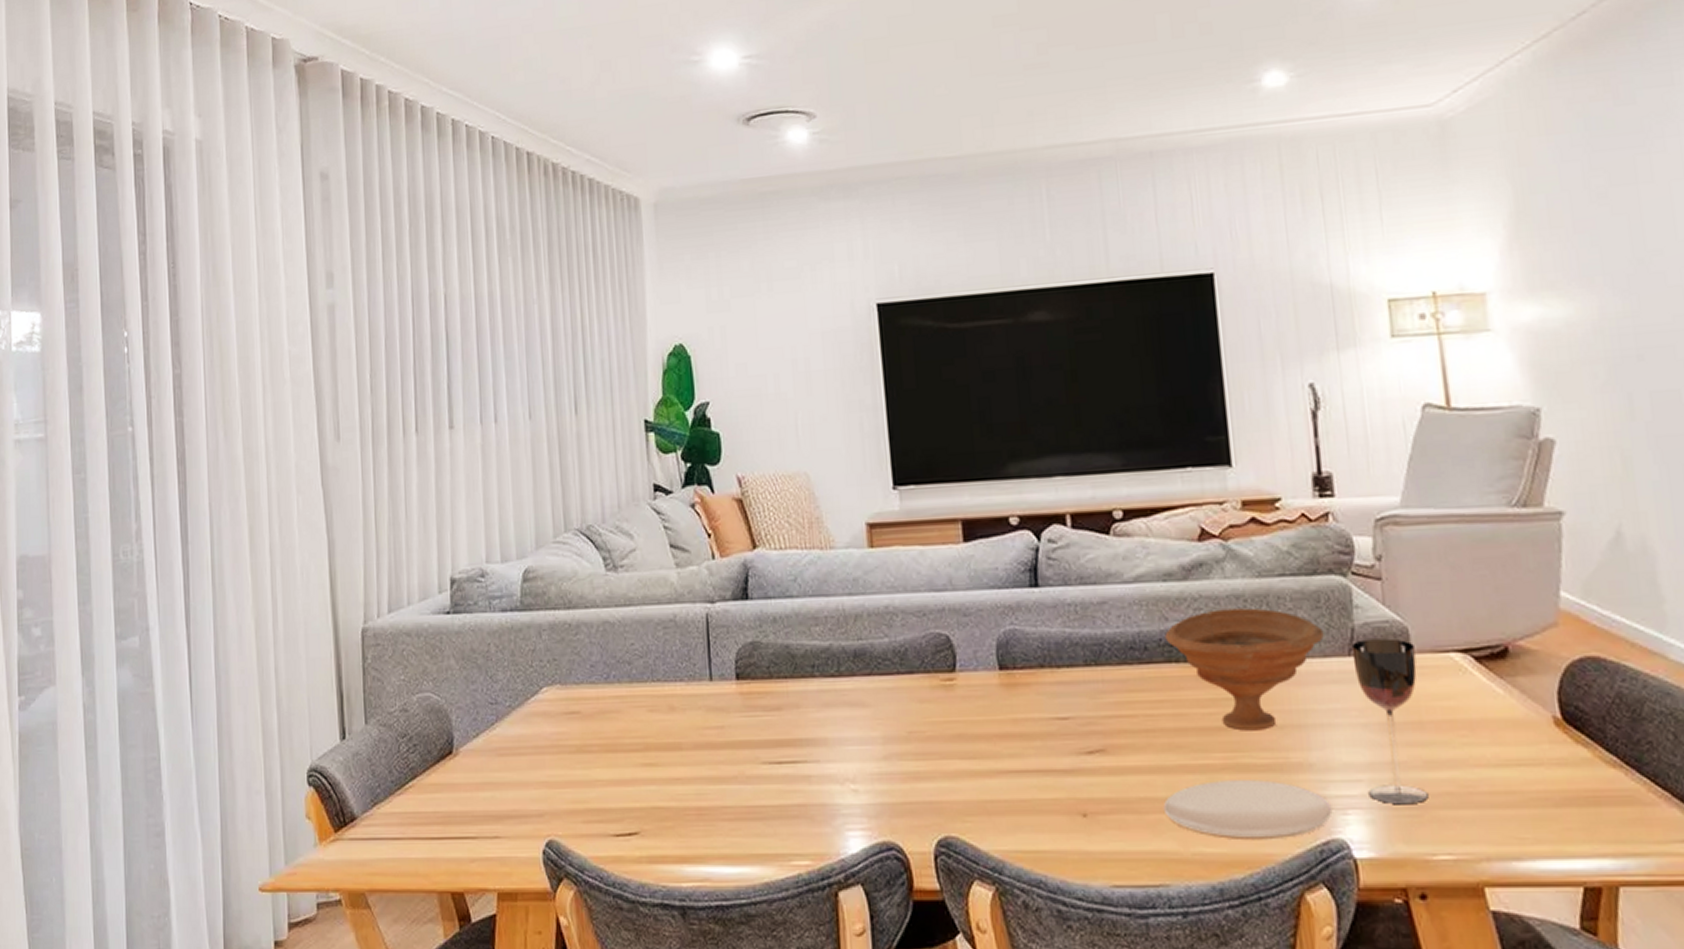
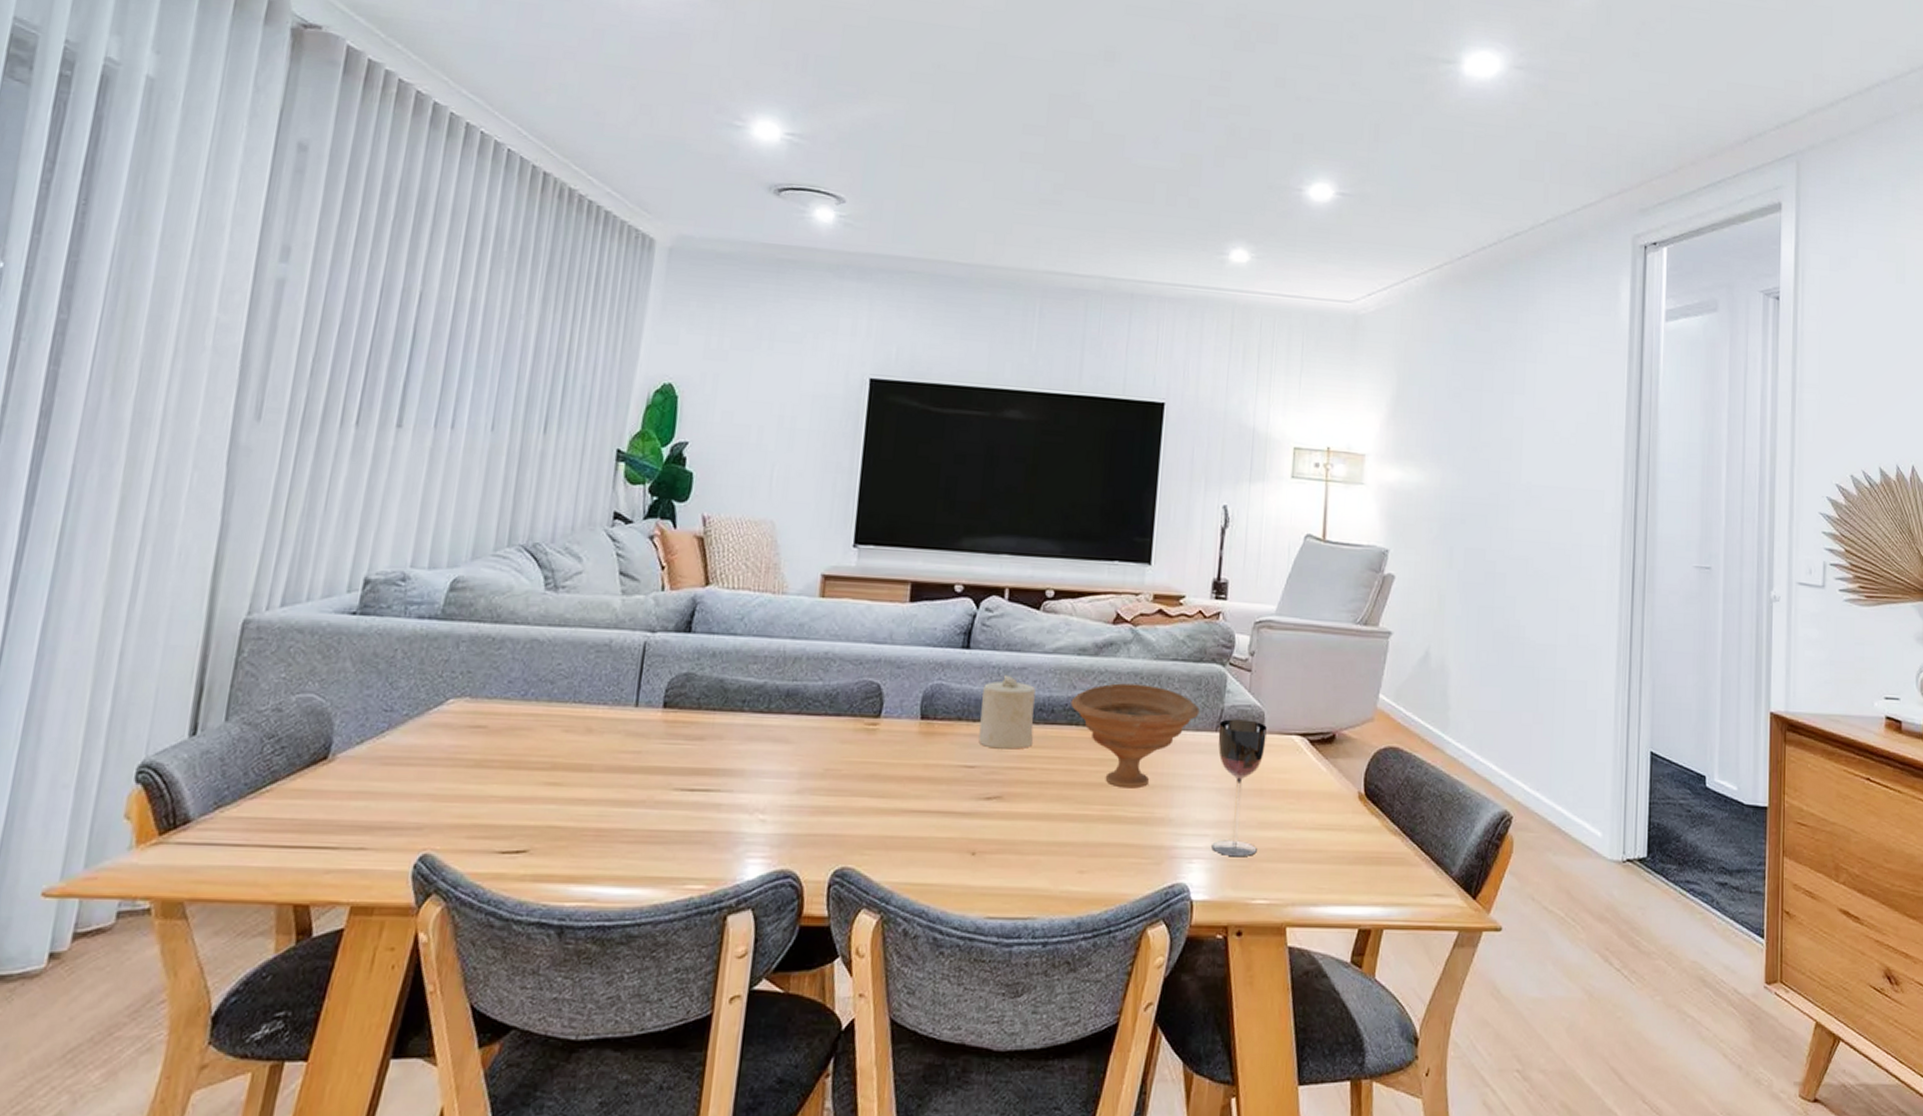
candle: none [1062,612,1130,696] -> present [978,674,1036,750]
plate: present [1163,780,1333,841] -> none [1042,829,1181,882]

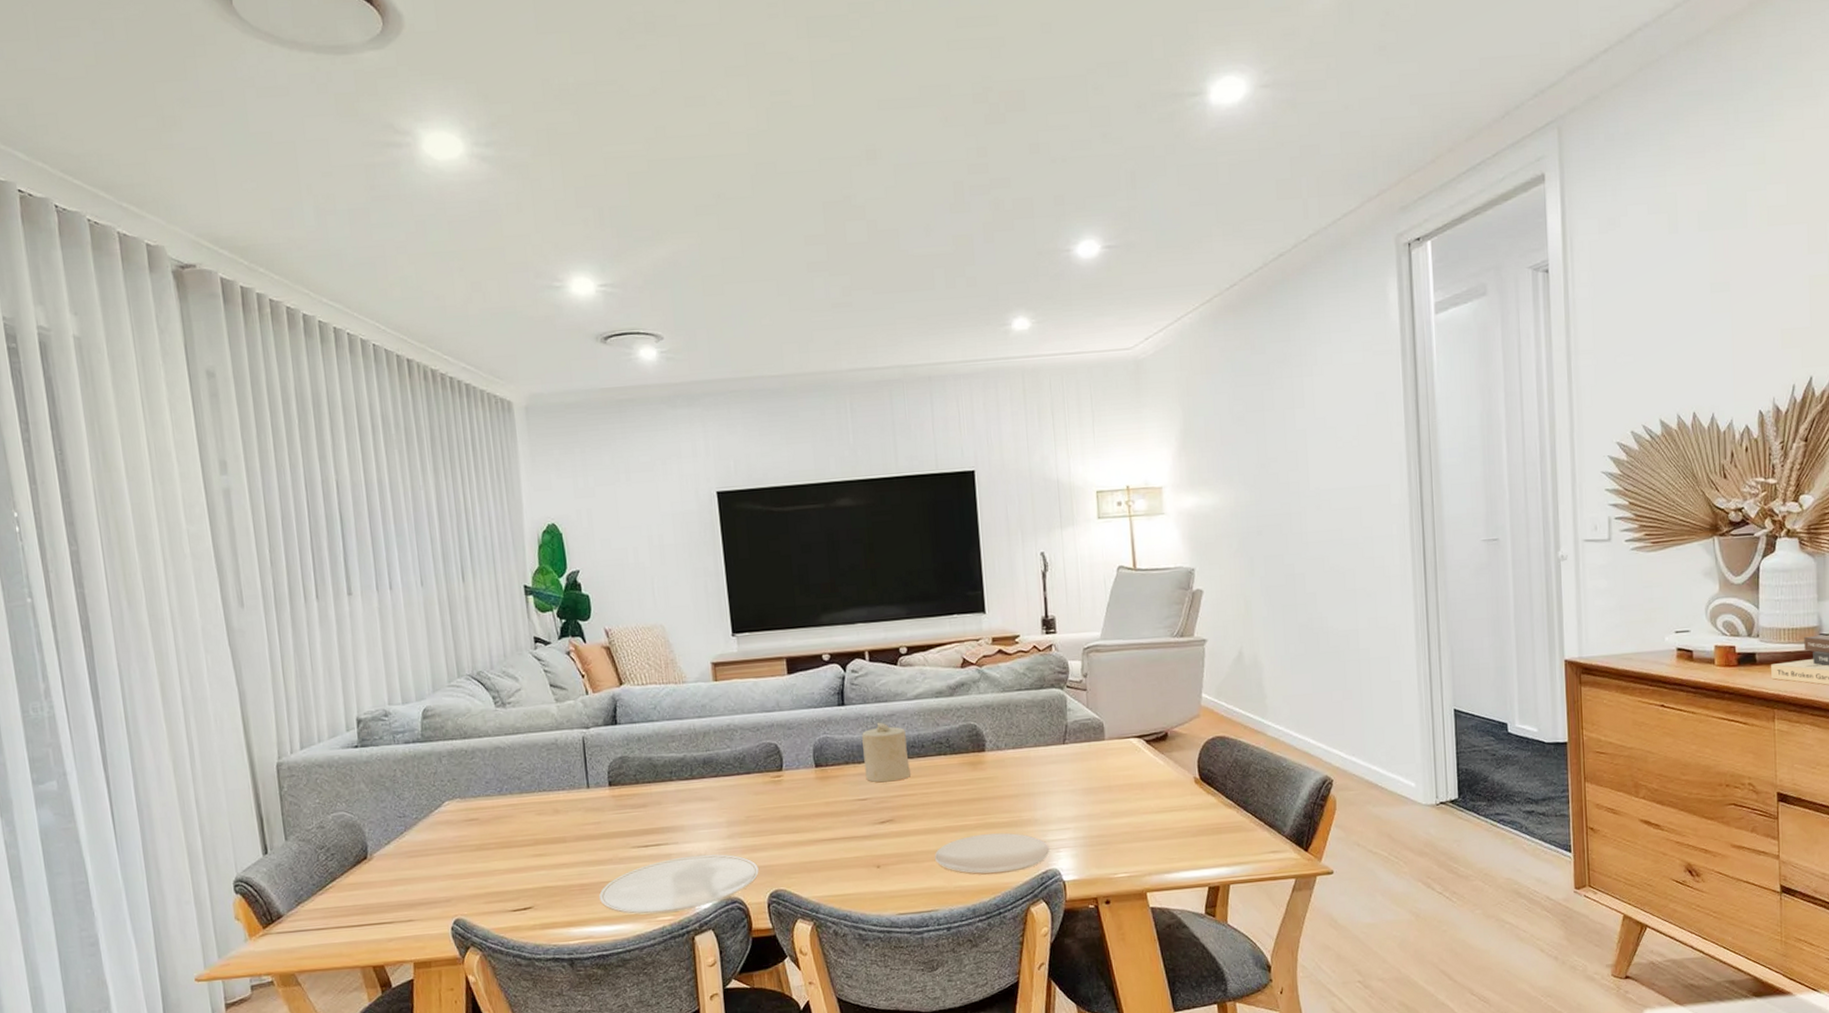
plate: none [617,809,827,881] -> present [599,854,759,915]
plate: none [1042,829,1181,882] -> present [934,832,1050,876]
bowl: present [1070,683,1200,789] -> none [936,714,1047,800]
wineglass: present [1212,719,1267,857] -> none [1065,730,1113,843]

